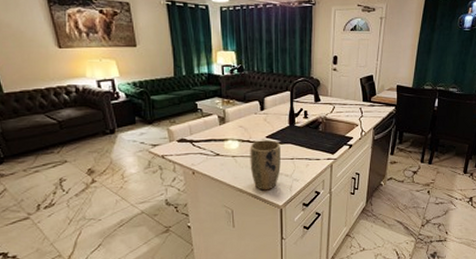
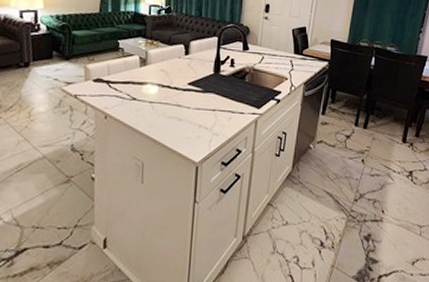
plant pot: present [250,140,281,191] -> none [167,86,203,144]

